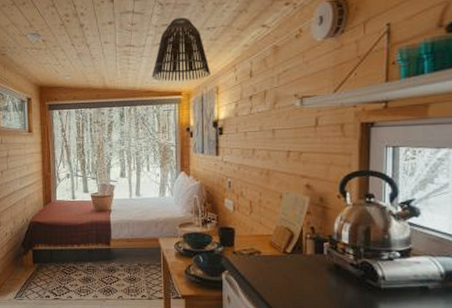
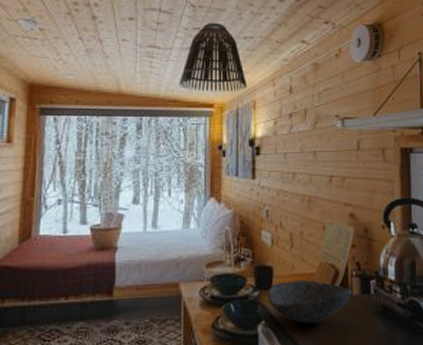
bowl: none [229,239,305,276] -> present [267,279,352,325]

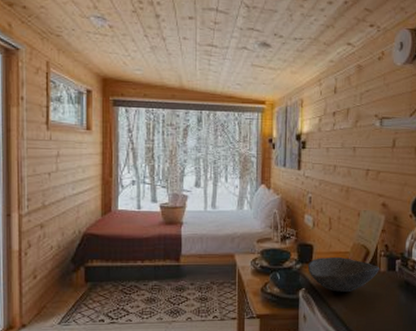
lamp shade: present [179,22,247,92] -> none [234,23,295,91]

